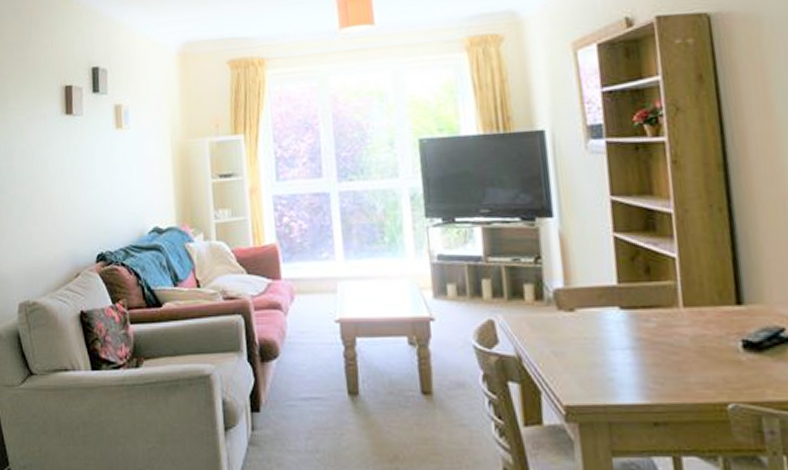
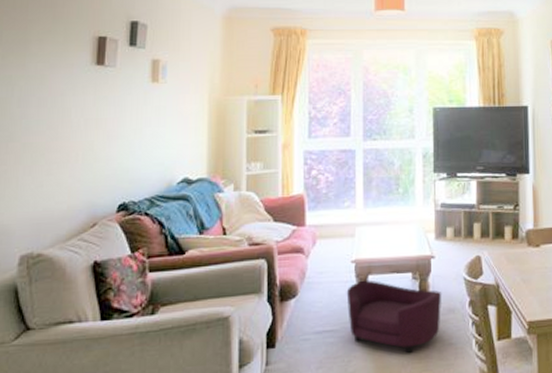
dog bed: none [332,343,448,433] -> present [346,280,442,354]

